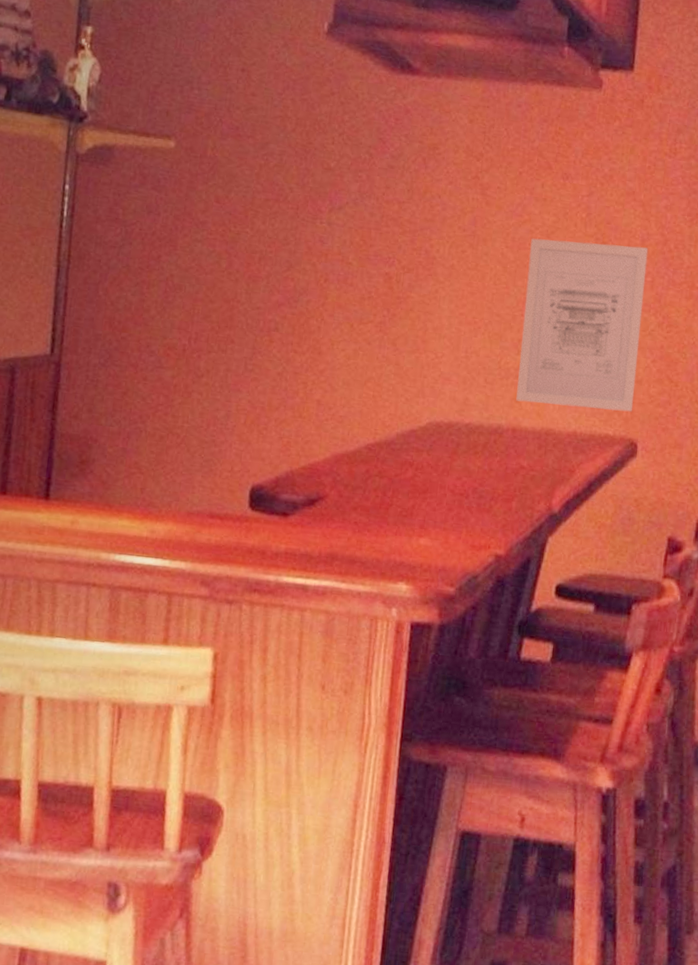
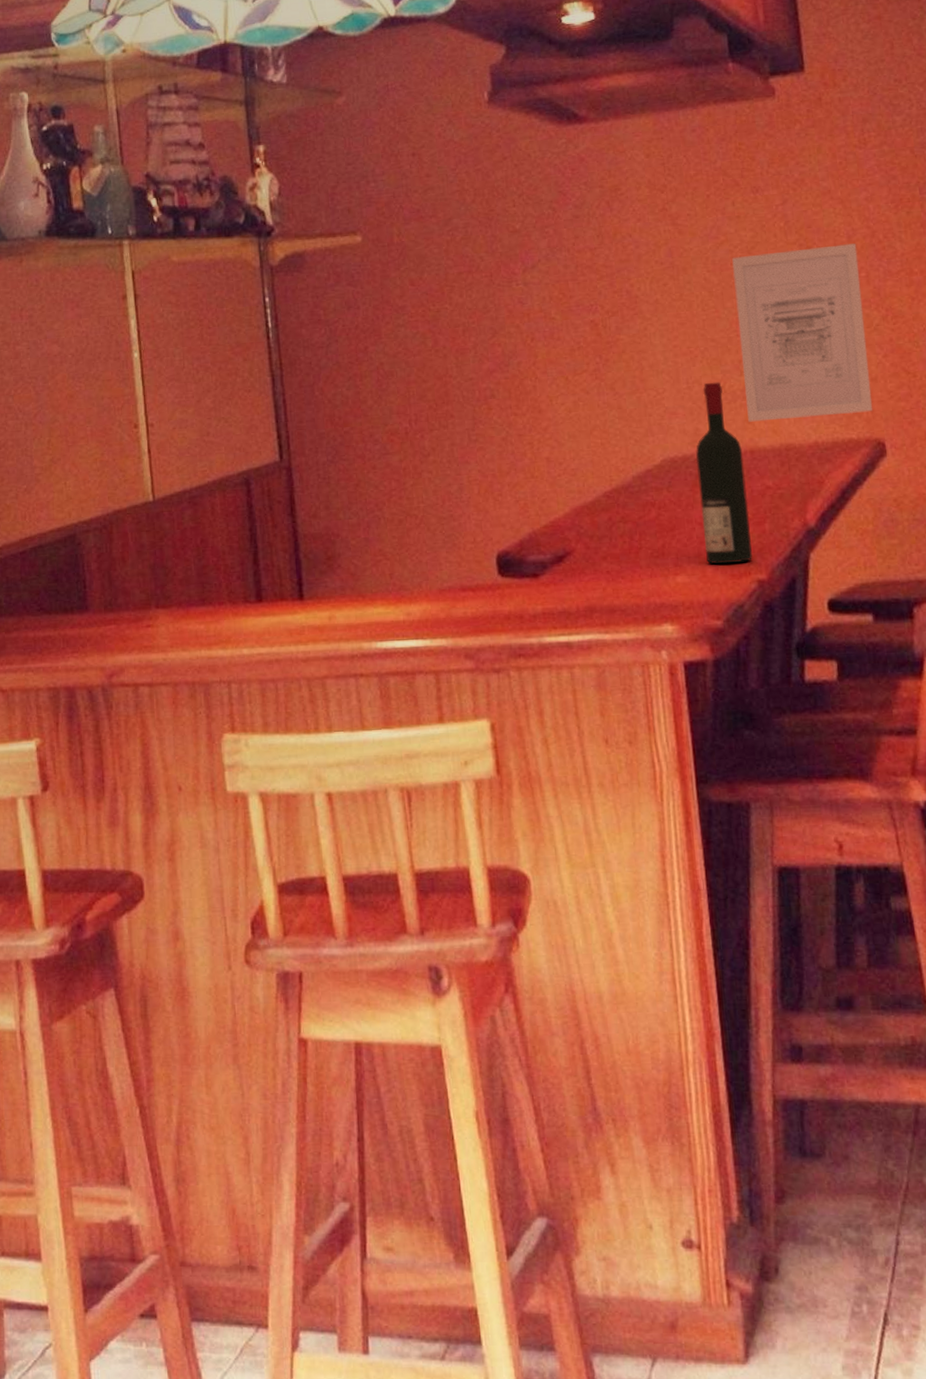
wine bottle: none [451,355,505,535] -> present [695,382,752,564]

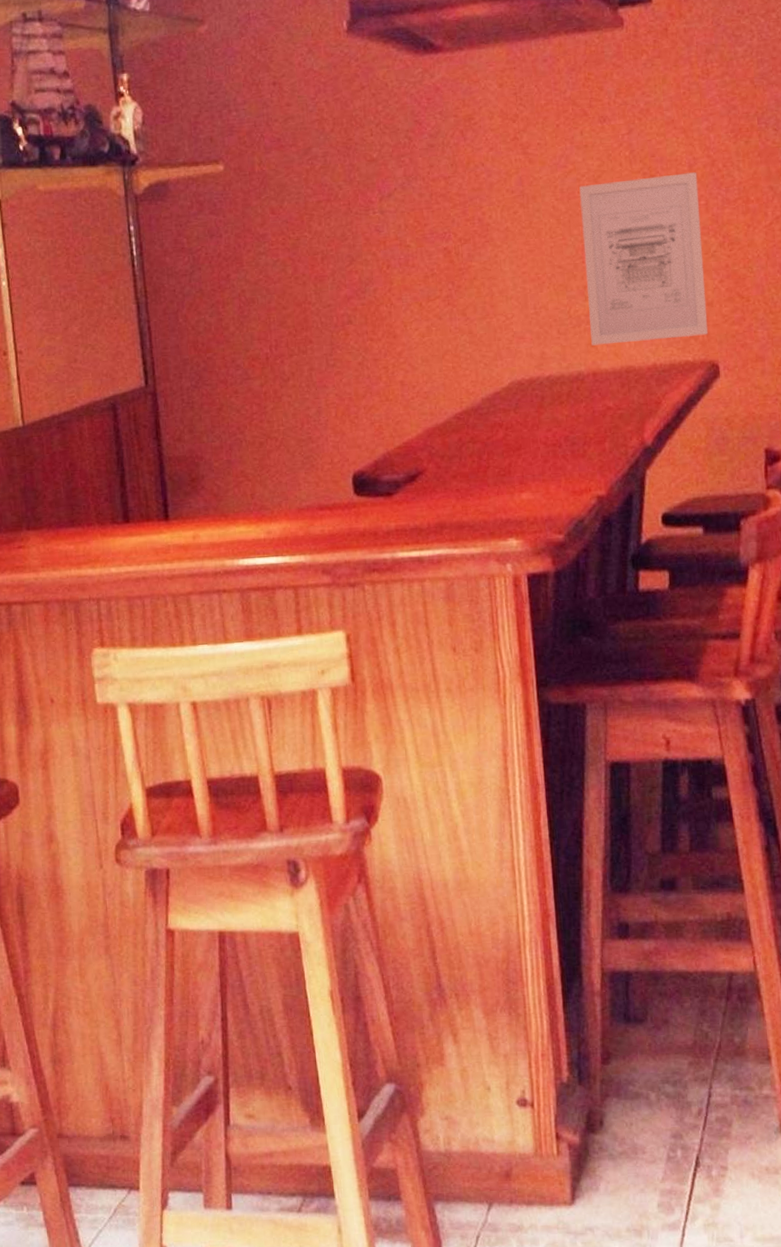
wine bottle: present [695,382,752,564] -> none [541,307,593,481]

